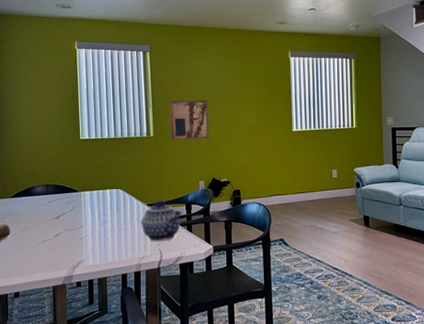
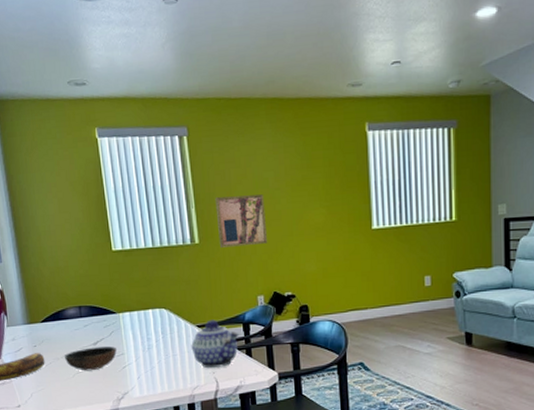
bowl: none [28,220,76,242] -> present [64,346,117,371]

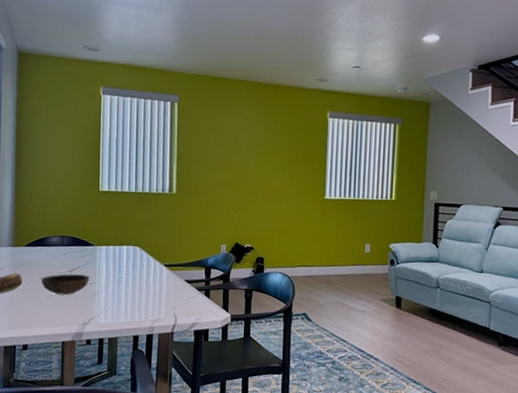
teapot: present [191,319,239,369] -> none [157,261,201,305]
wall art: present [215,194,268,248] -> none [193,157,237,201]

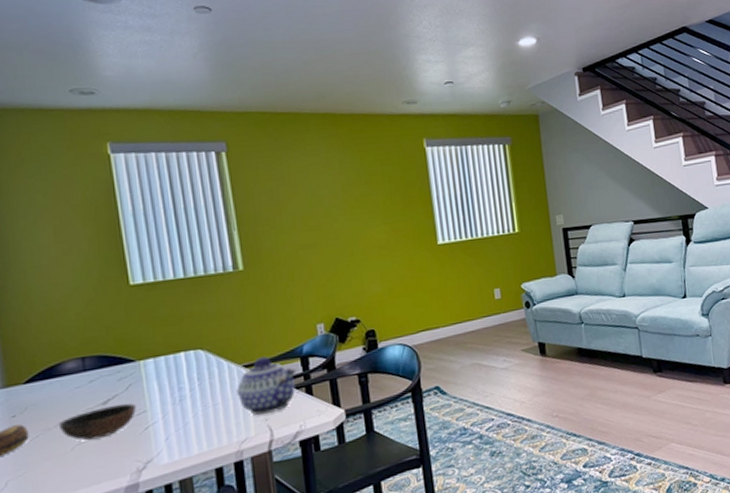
teapot: none [157,261,201,305] -> present [236,356,297,416]

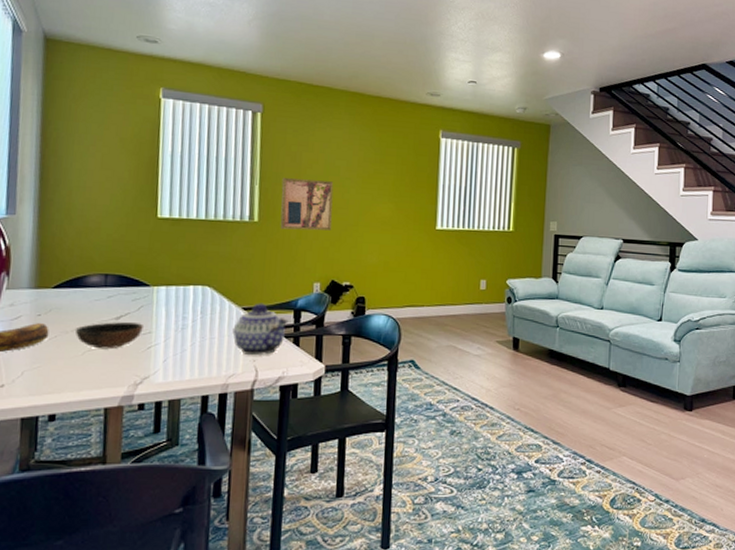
wall art: none [262,213,326,273] -> present [280,178,334,231]

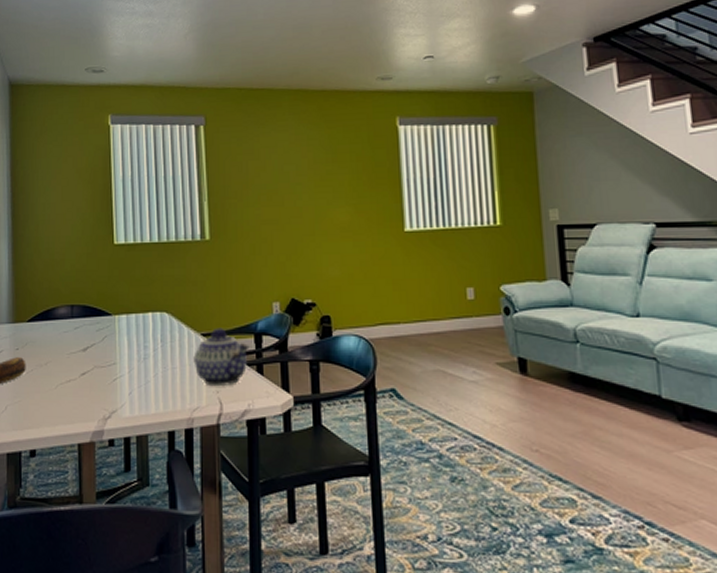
bowl: present [74,322,143,349] -> none [48,354,108,382]
wall art: present [280,178,334,231] -> none [230,189,287,245]

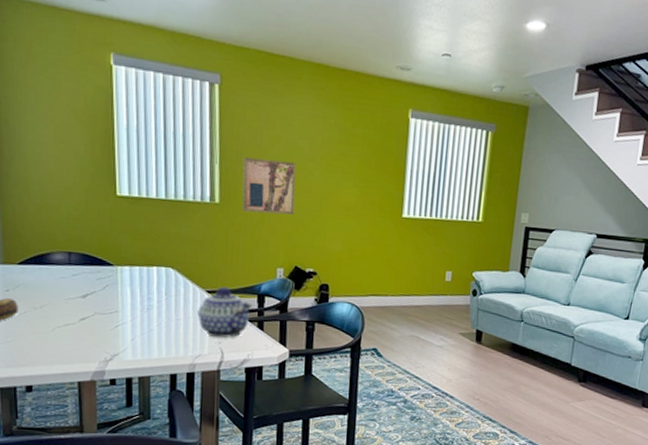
wall art: none [230,189,287,245] -> present [242,157,297,215]

